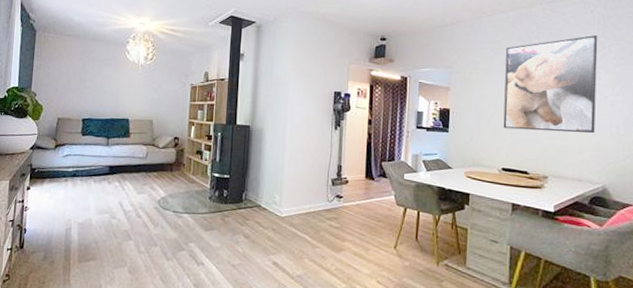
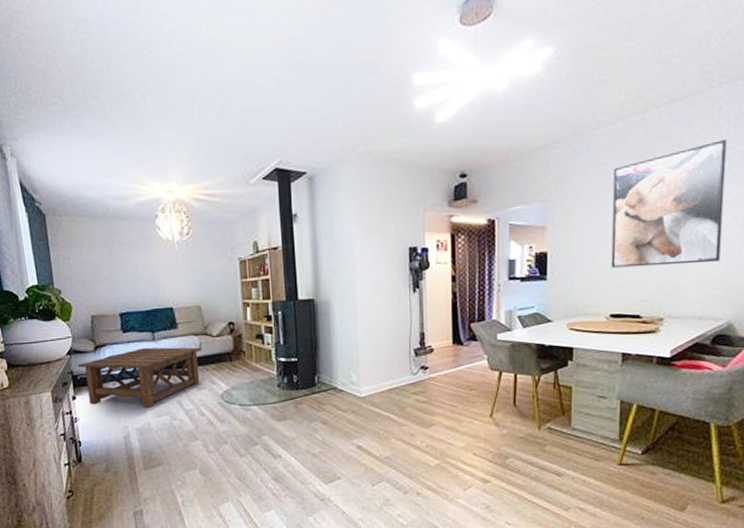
coffee table: none [37,150,148,205] -> present [77,347,202,408]

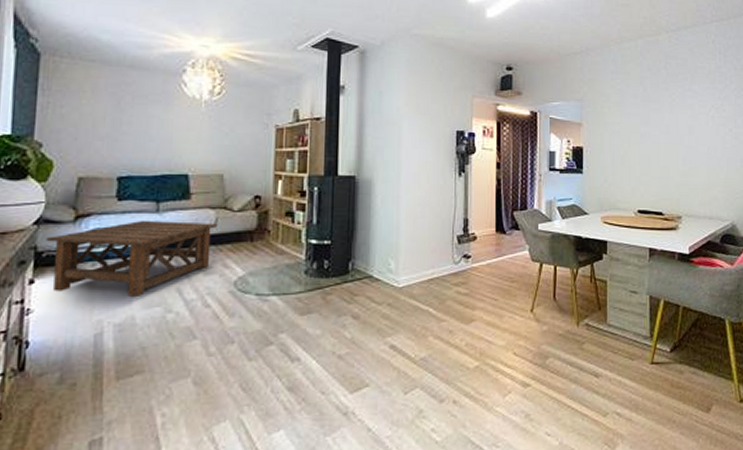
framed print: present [611,140,728,268] -> none [636,66,722,168]

